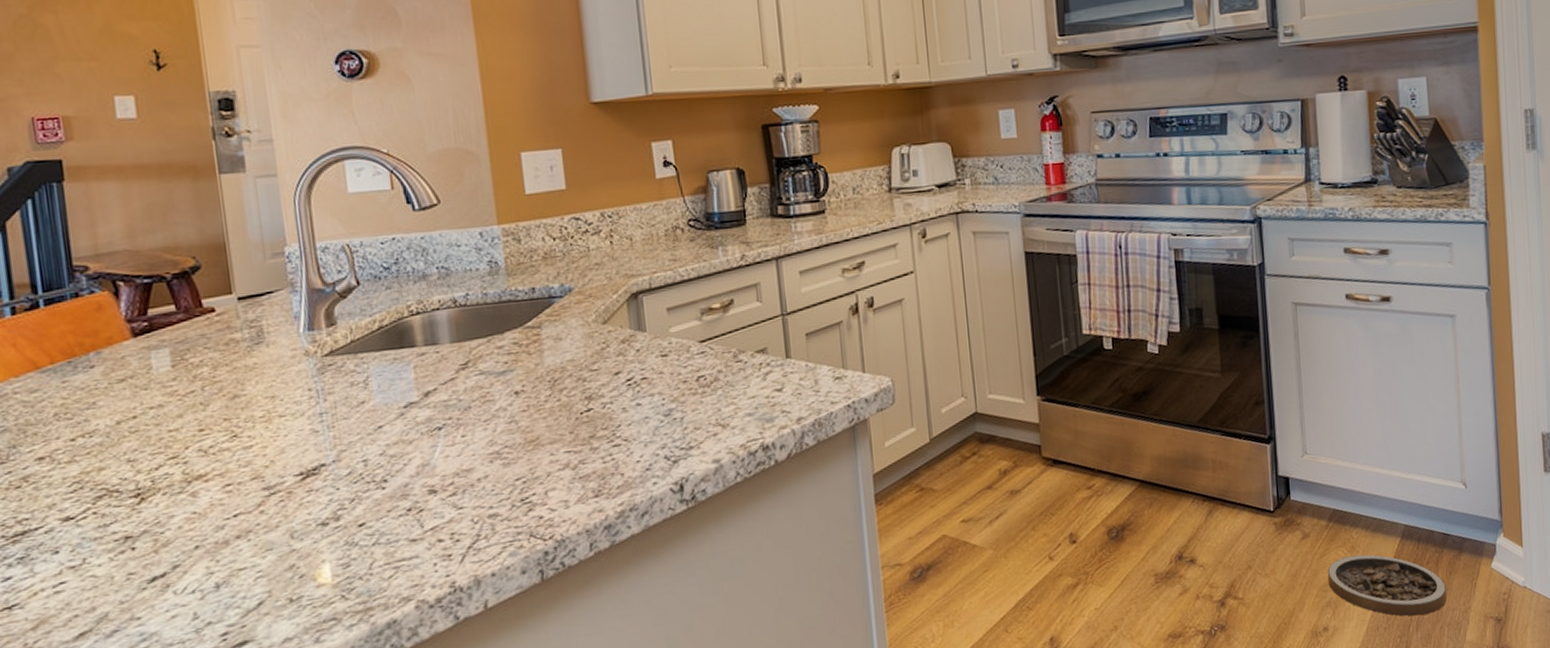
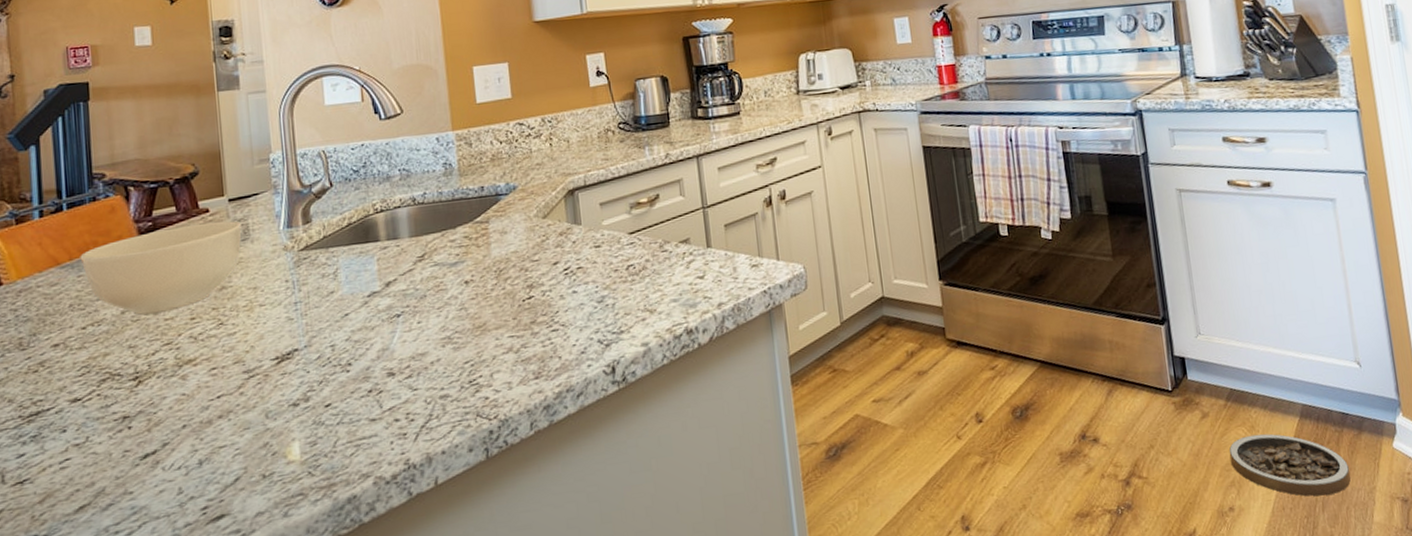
bowl: none [63,321,255,426] -> present [80,221,242,315]

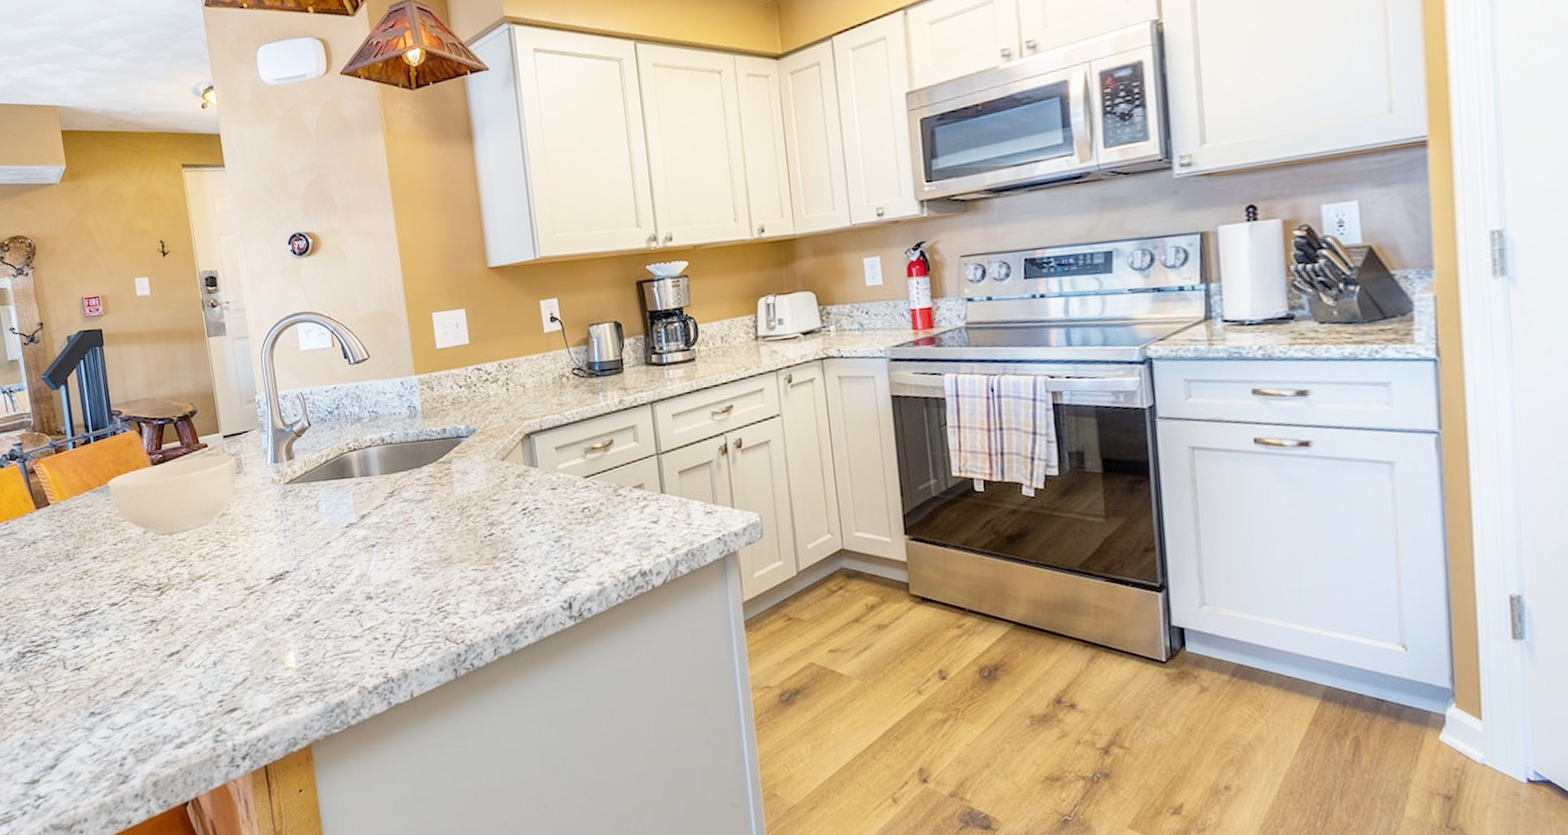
pet bowl: present [1229,433,1351,496] -> none [1229,713,1379,784]

